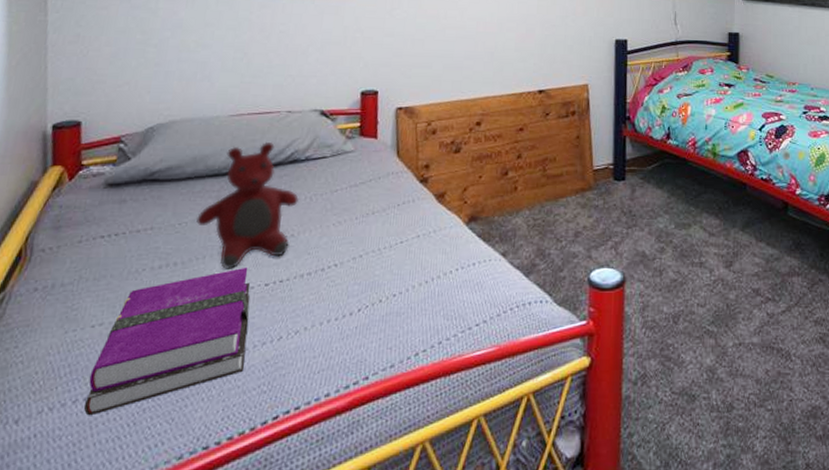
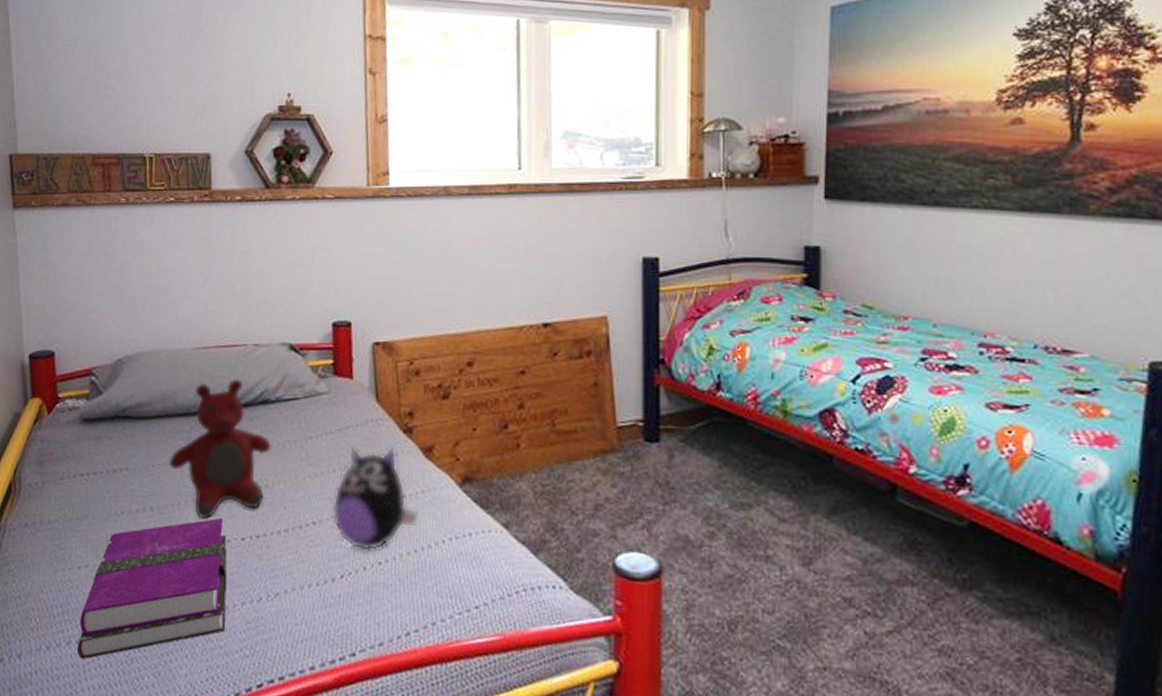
plush toy: none [353,195,432,285] -> present [332,447,420,551]

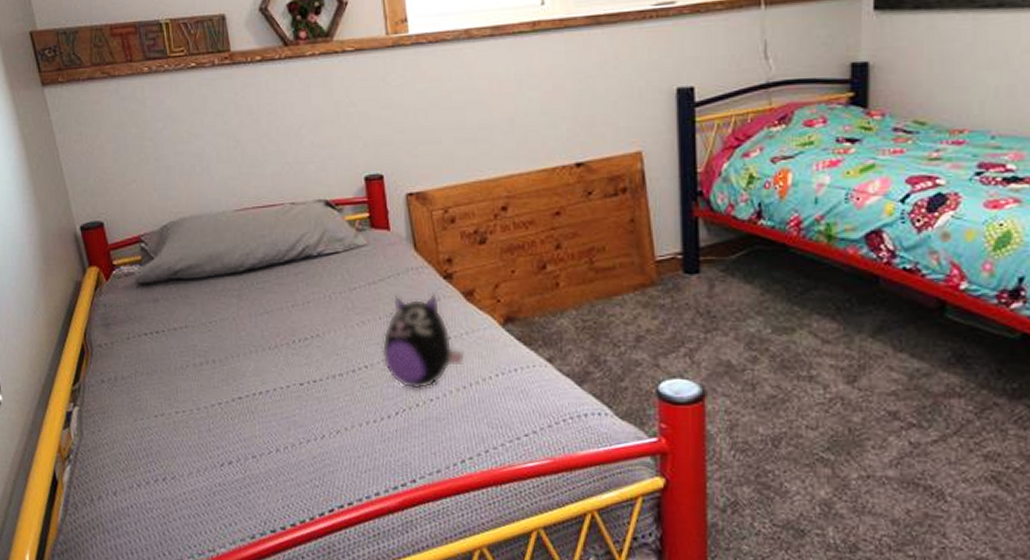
hardback book: present [77,517,228,660] -> none [163,366,295,494]
teddy bear: present [168,379,273,519] -> none [223,238,319,368]

